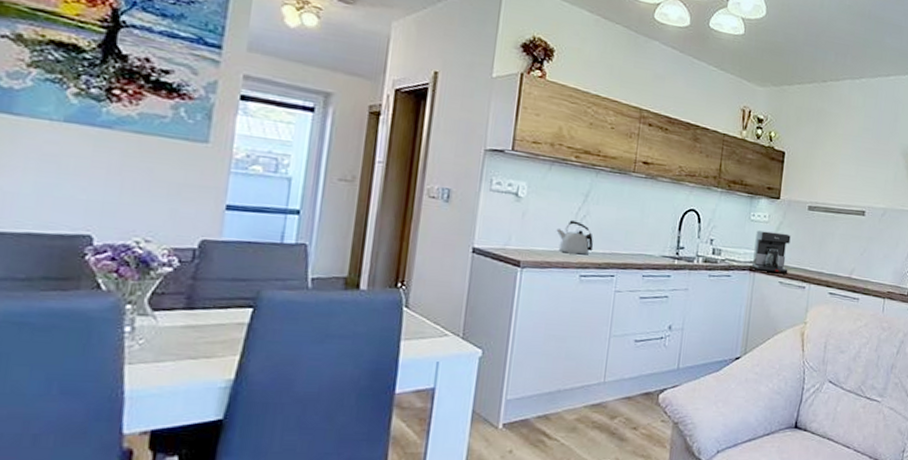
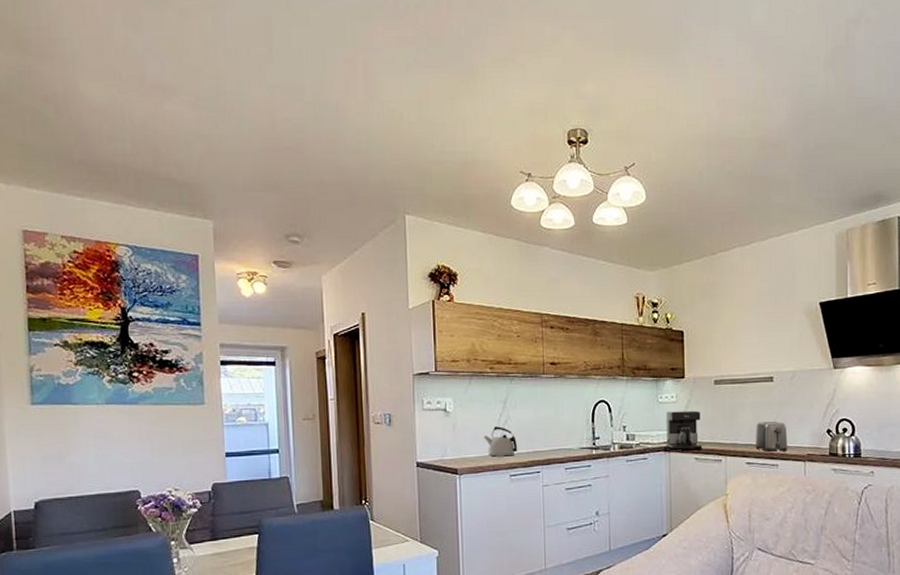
toaster: none [839,254,872,286] -> present [755,422,788,452]

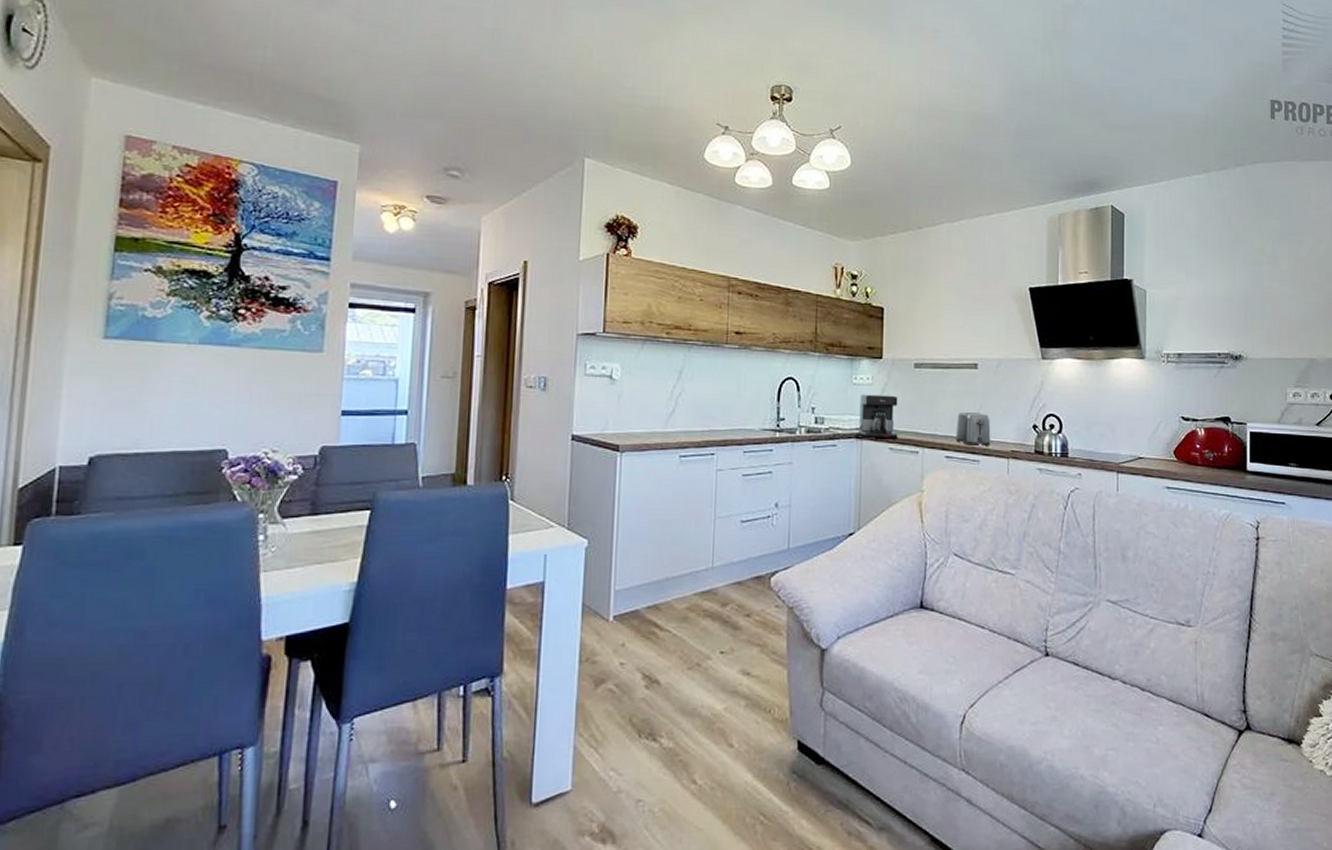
kettle: present [483,426,518,457] -> none [652,399,691,434]

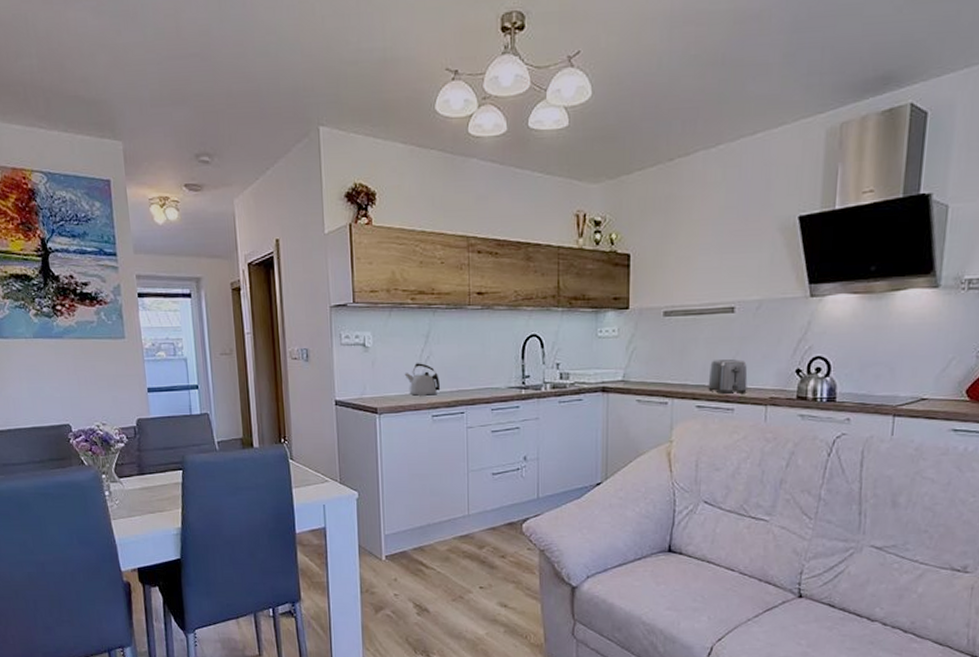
kettle: none [652,399,691,434] -> present [404,363,441,396]
coffee maker: present [857,394,898,439] -> none [604,346,646,392]

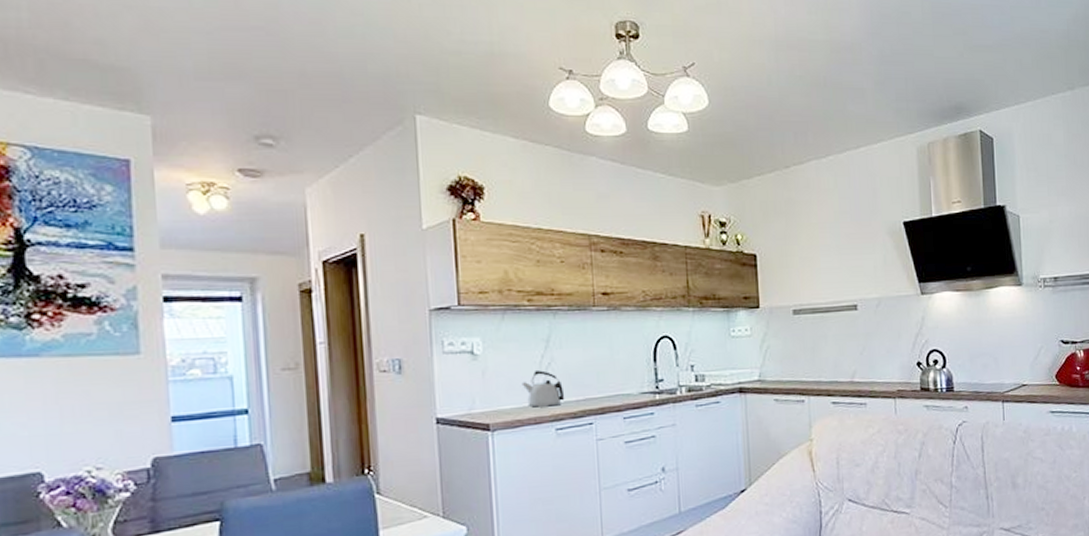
toaster: present [708,359,748,394] -> none [840,355,876,389]

